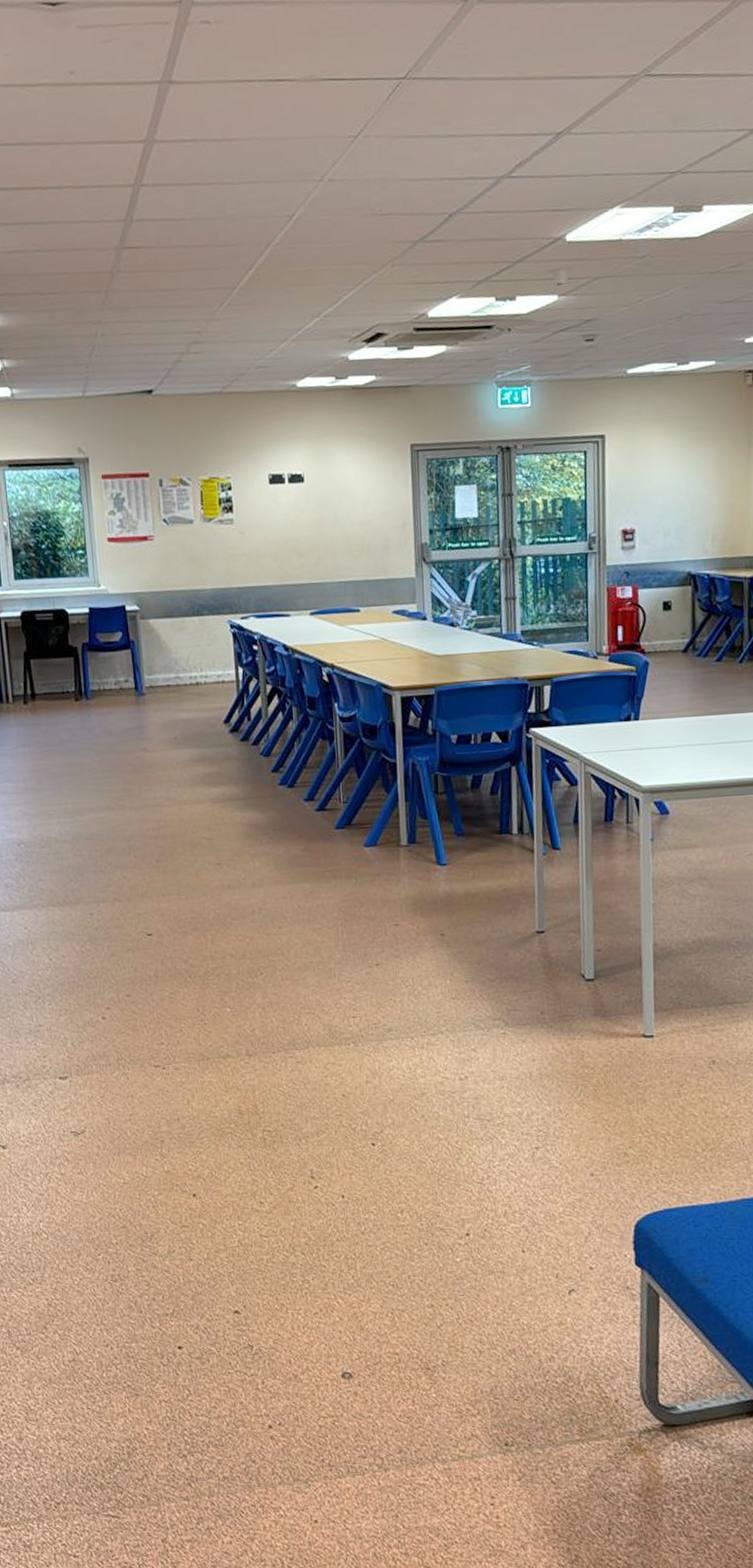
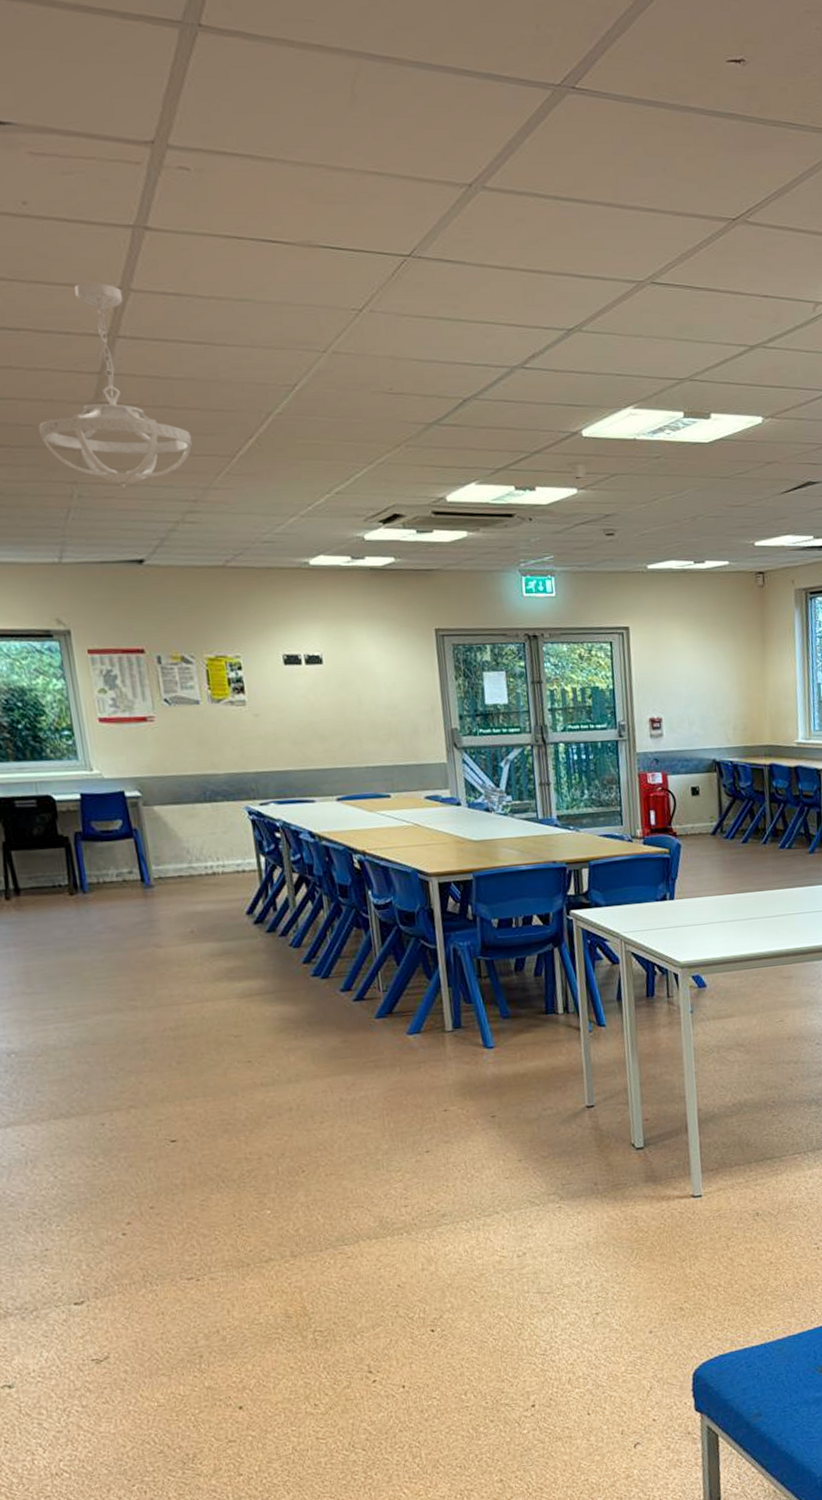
ceiling light fixture: none [73,137,200,326] -> present [39,282,193,489]

